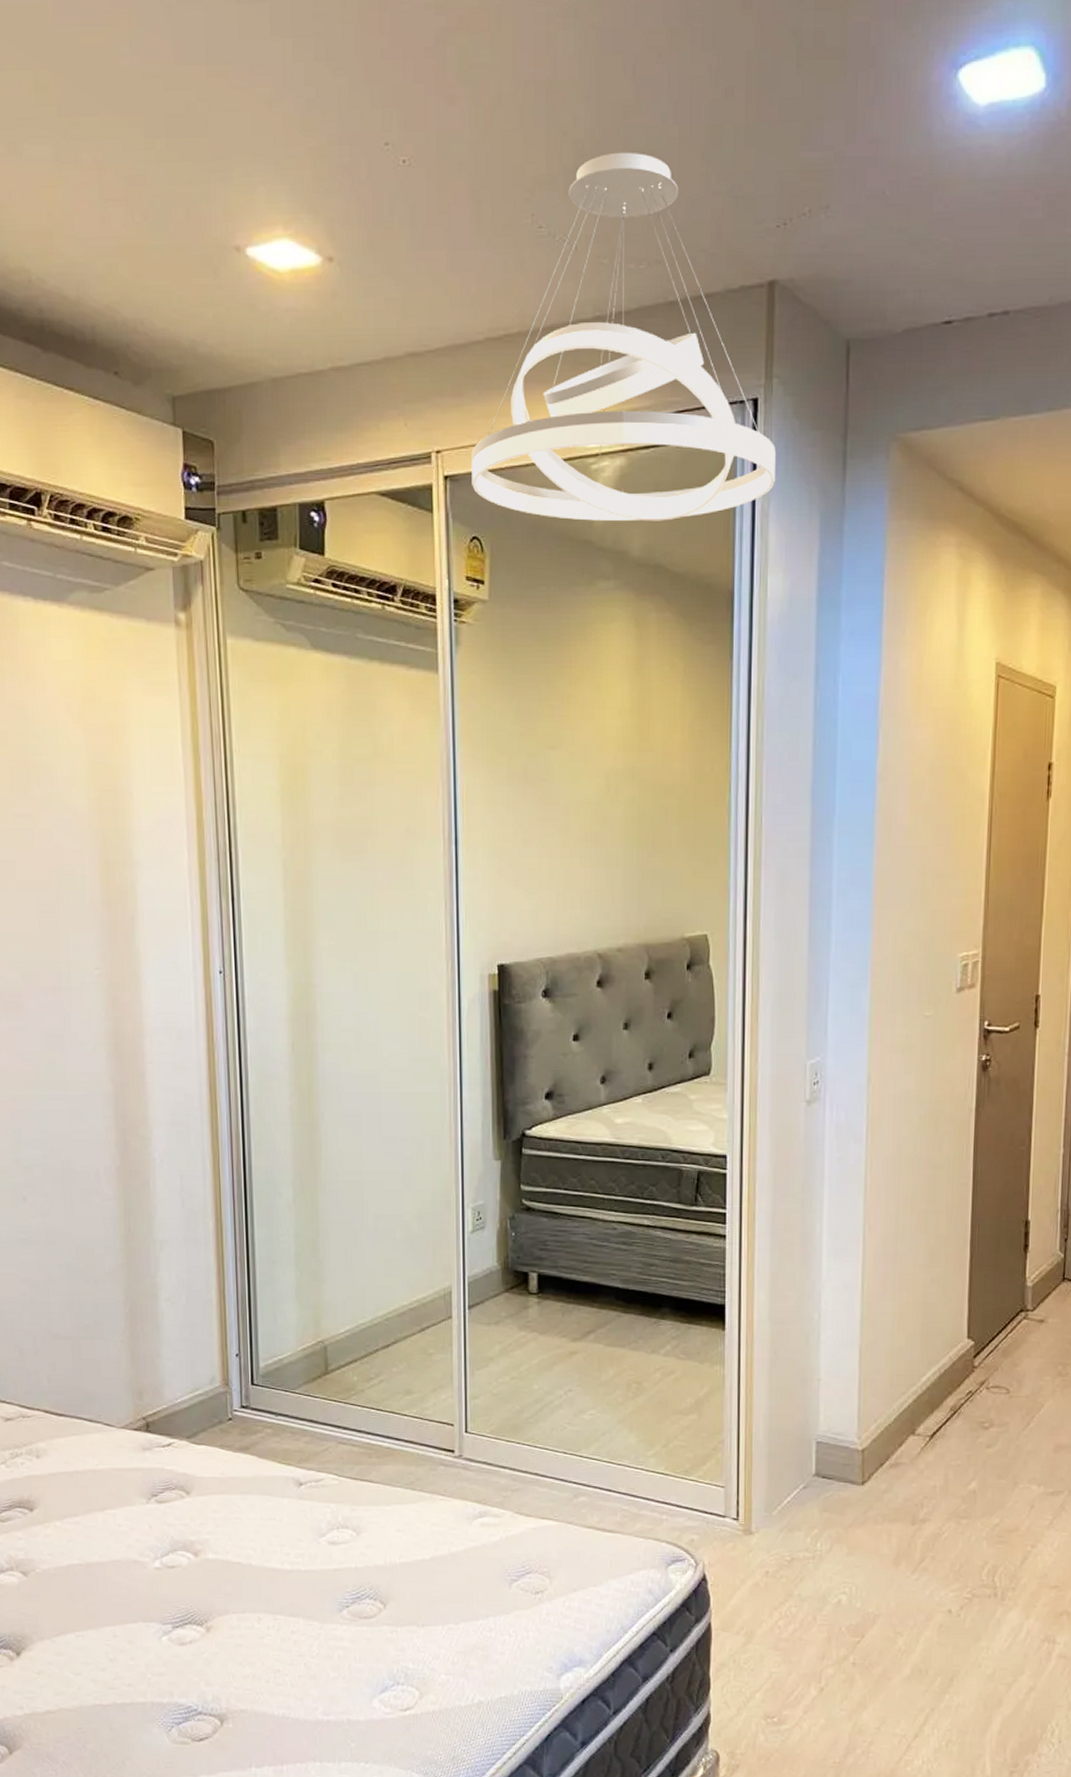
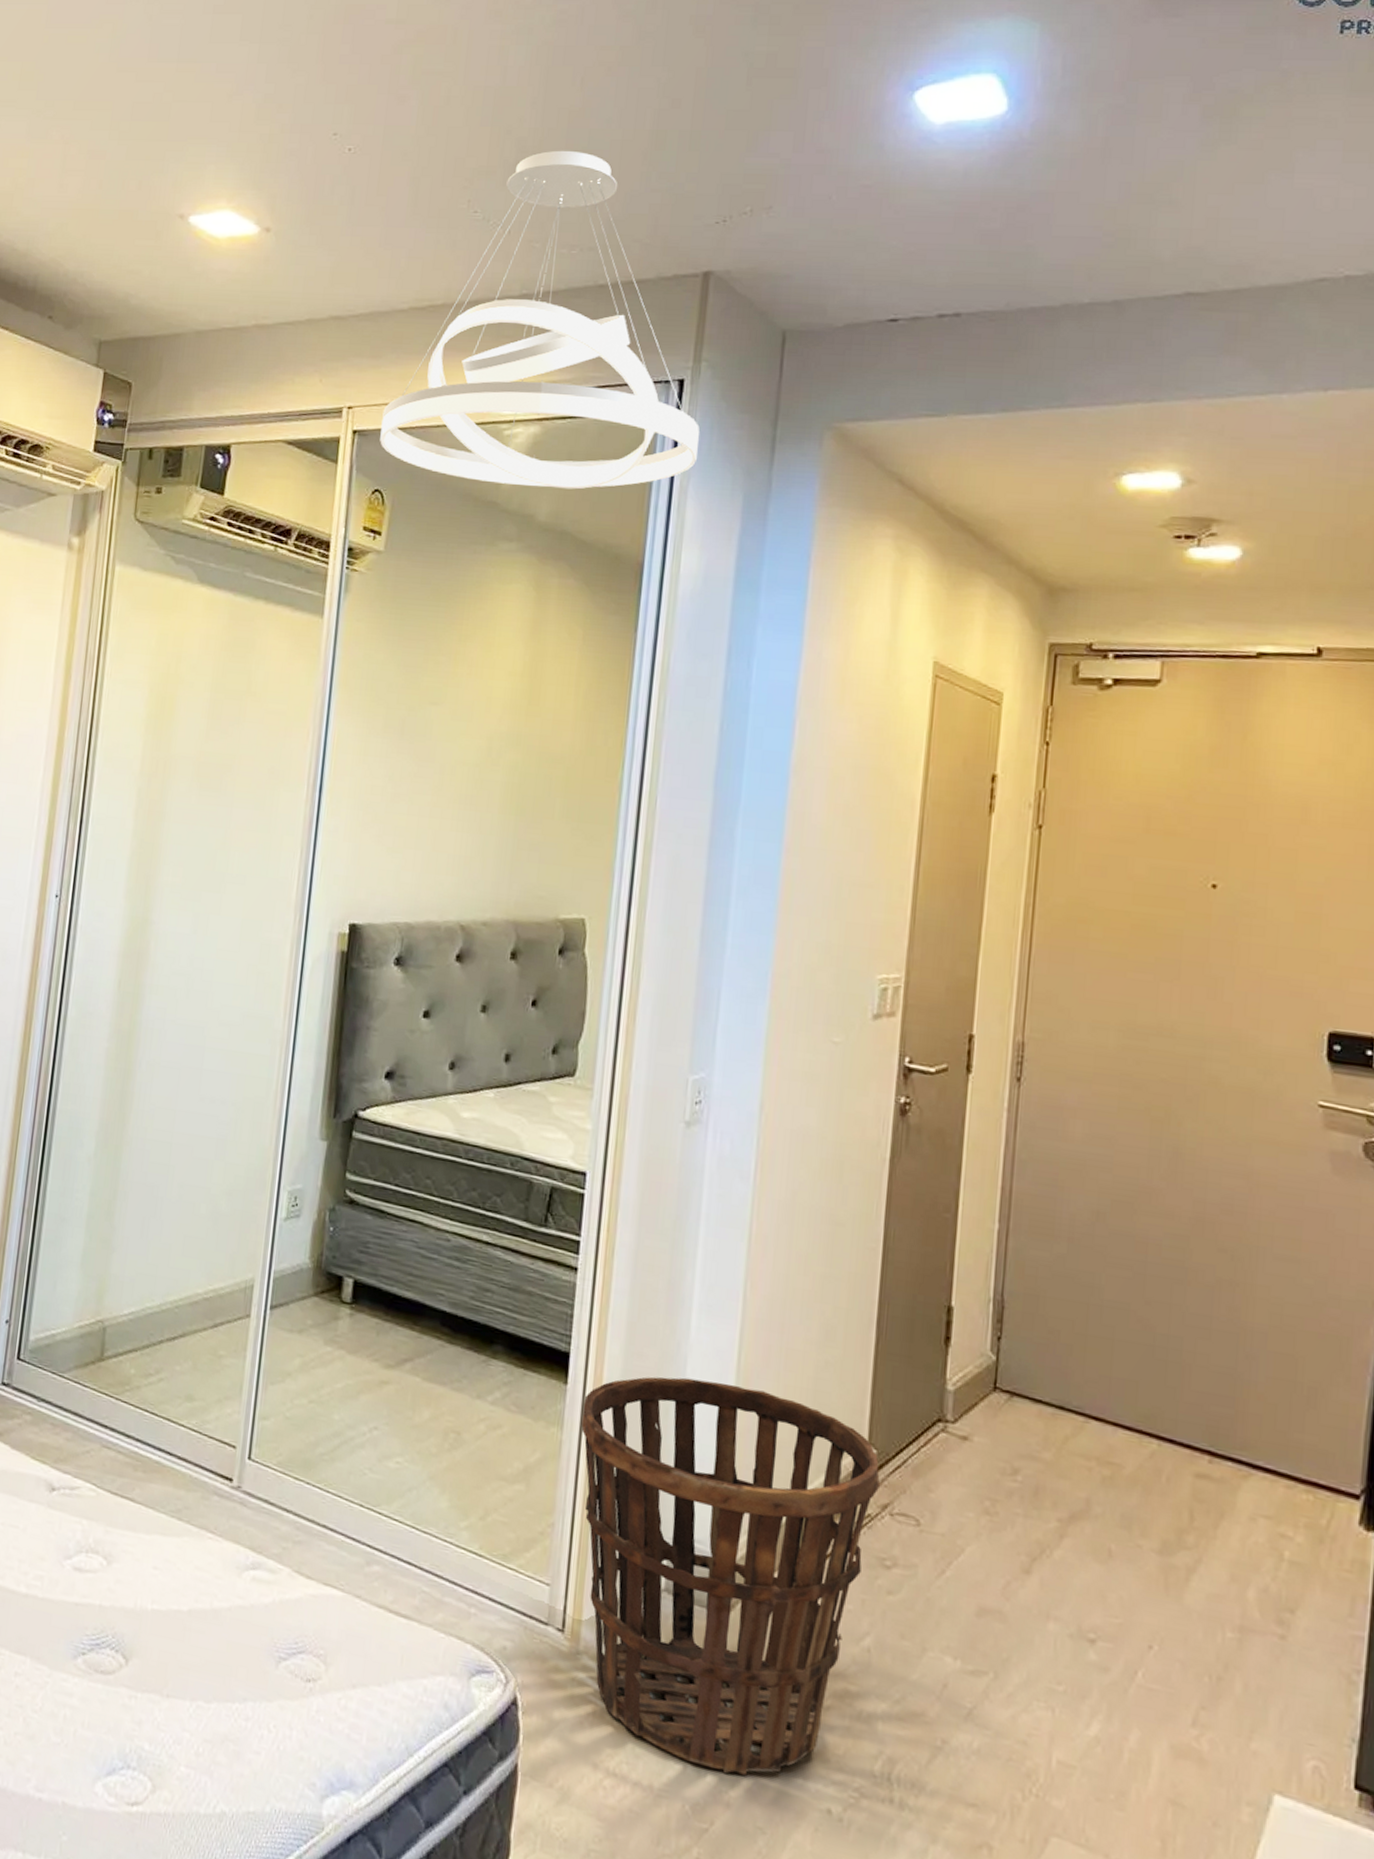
basket: none [739,1309,979,1599] -> present [581,1376,881,1775]

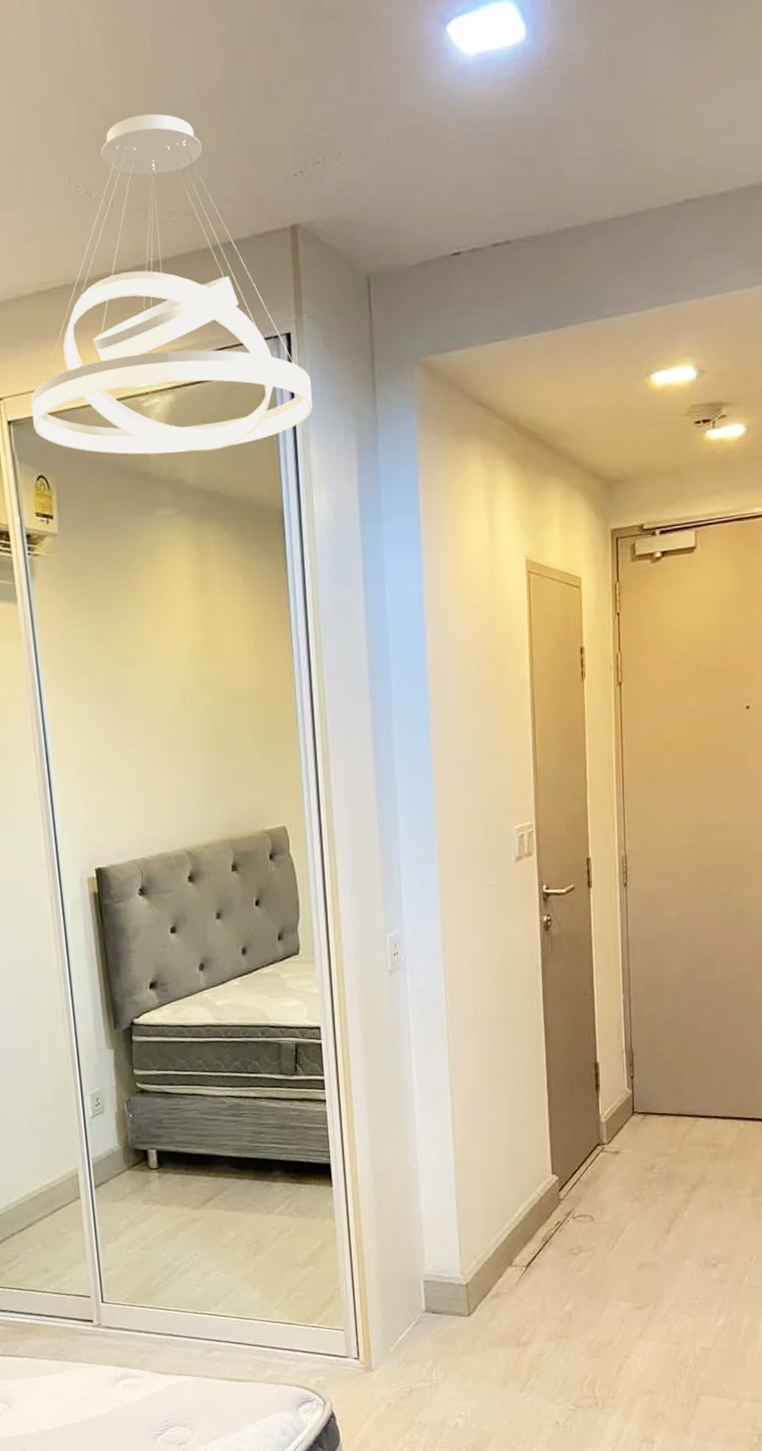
basket: present [581,1376,881,1775] -> none [346,1155,564,1420]

